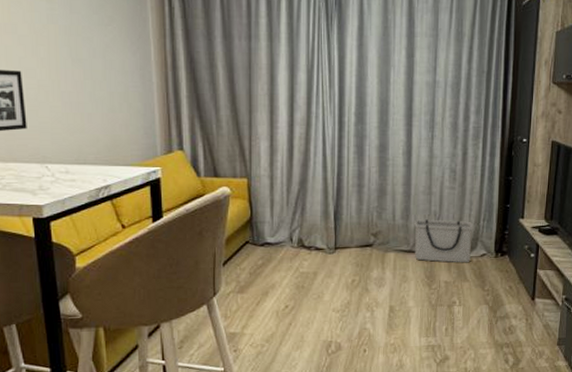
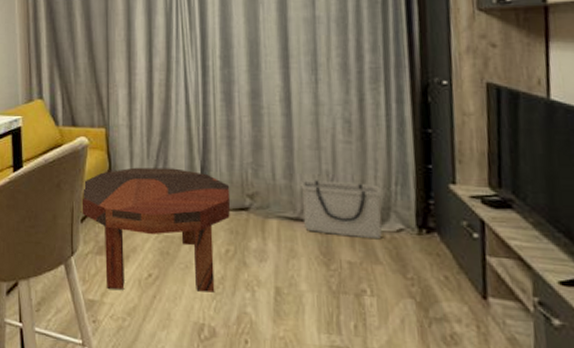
coffee table: none [222,213,358,321] -> present [80,167,231,293]

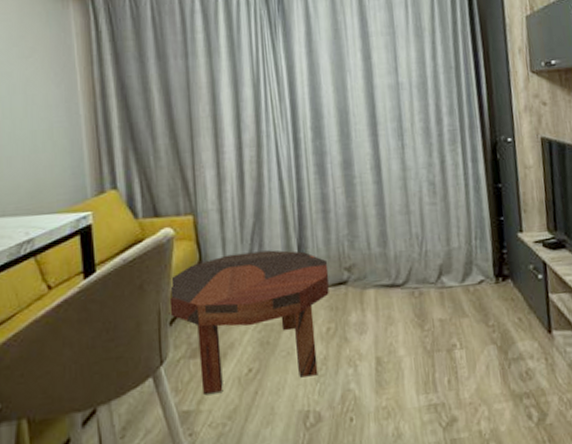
storage bin: present [299,180,383,240] -> none [393,241,467,296]

